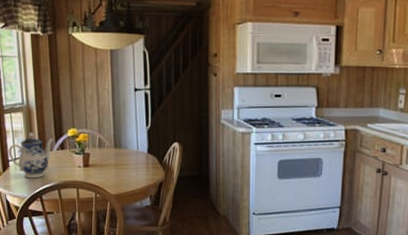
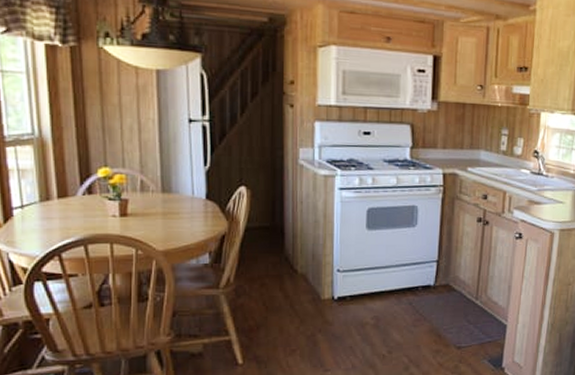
teapot: present [8,132,54,179] -> none [12,172,78,231]

